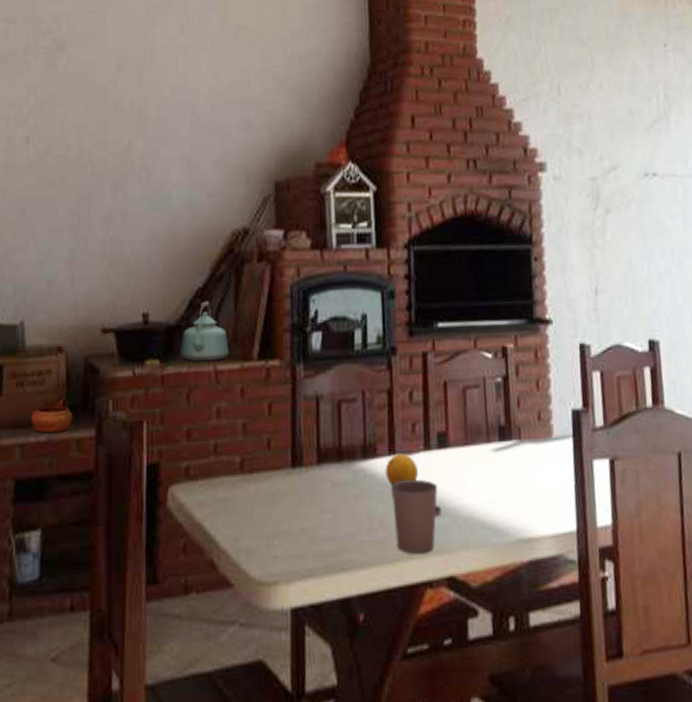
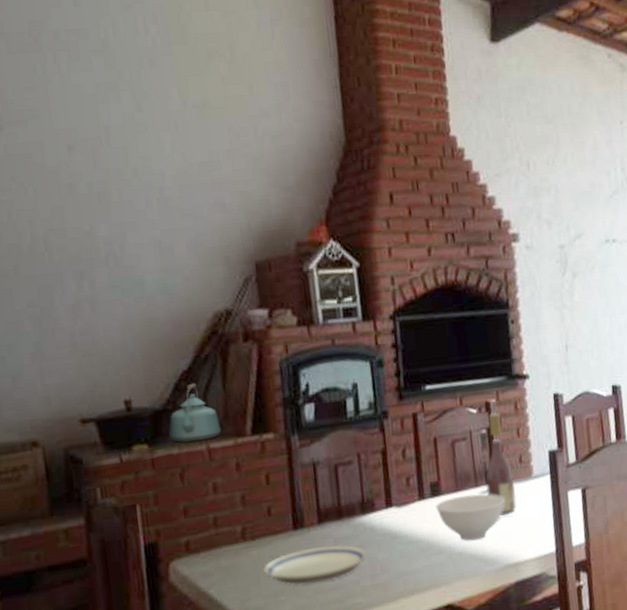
ceramic pot: present [30,398,72,434] -> none [9,491,58,528]
plate: none [258,489,366,530] -> present [263,545,367,585]
fruit: present [385,453,419,486] -> none [383,505,415,535]
cup: present [391,479,443,554] -> none [390,525,439,591]
bowl: none [442,451,519,505] -> present [436,494,505,541]
wine bottle: none [498,360,533,480] -> present [485,412,517,516]

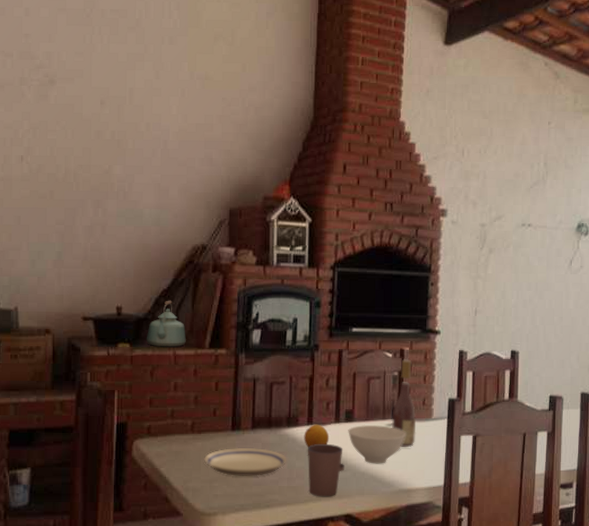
fruit: none [383,505,415,535] -> present [304,424,330,448]
cup: none [390,525,439,591] -> present [308,443,345,497]

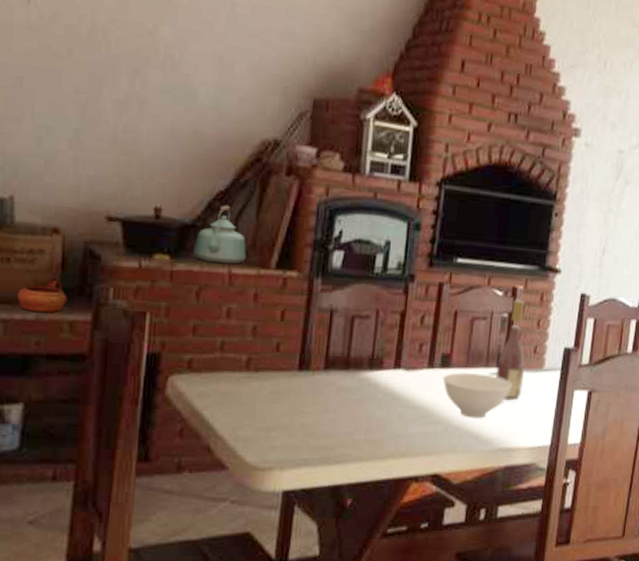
ceramic pot: none [22,369,57,396] -> present [16,279,67,313]
plate: present [204,447,287,476] -> none [261,390,366,426]
fruit: present [304,424,330,448] -> none [388,368,420,395]
cup: present [308,443,345,497] -> none [390,391,437,454]

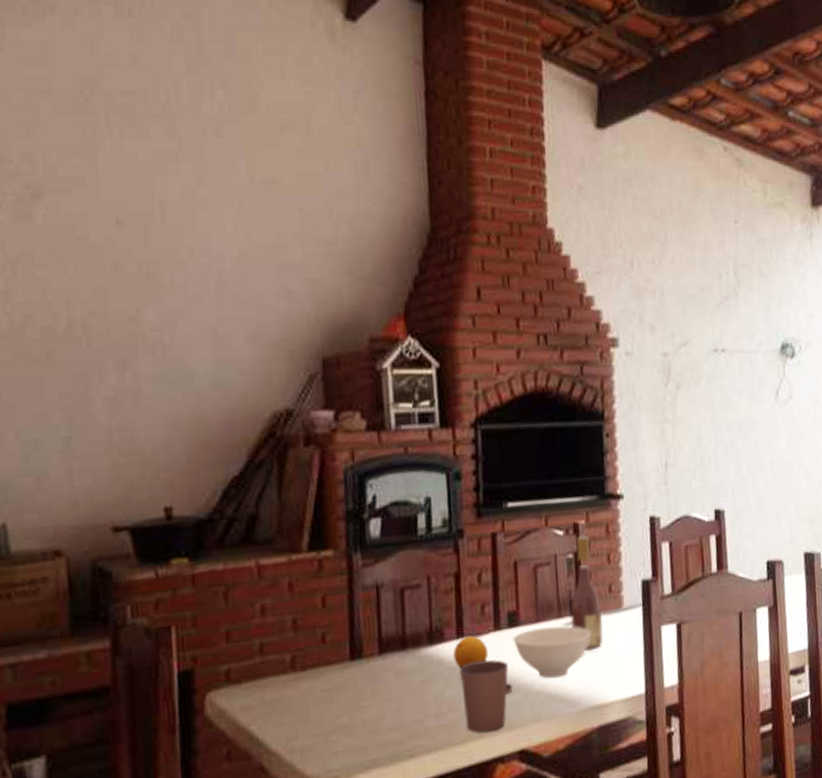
ceramic pot: present [16,279,67,313] -> none [22,607,80,650]
kettle: present [192,205,246,265] -> none [212,490,273,558]
fruit: none [388,368,420,395] -> present [453,635,489,669]
cup: none [390,391,437,454] -> present [460,659,514,733]

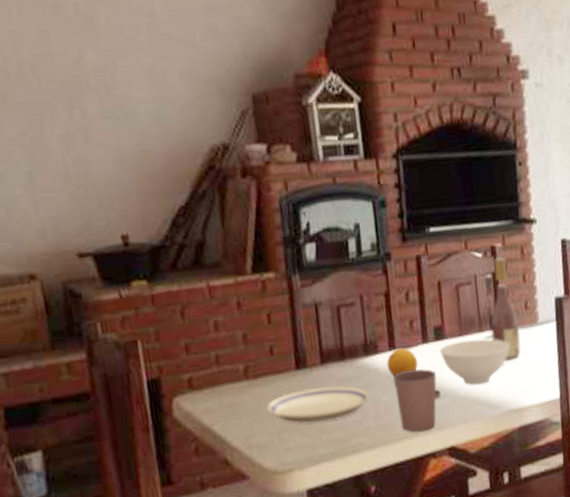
plate: none [313,678,433,723] -> present [266,385,371,424]

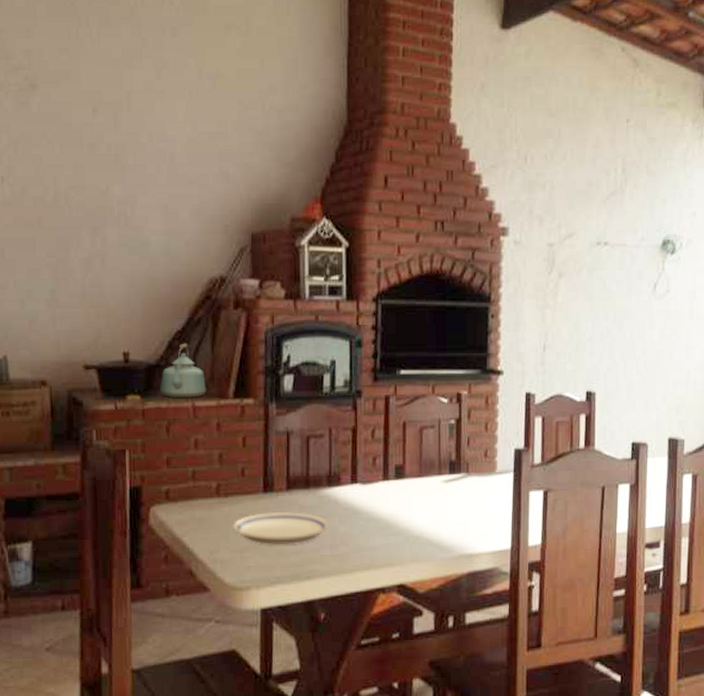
kettle: none [167,219,221,280] -> present [159,343,206,399]
fruit: present [386,347,419,377] -> none [347,482,377,510]
cup: present [393,369,442,432] -> none [353,504,397,566]
bowl: present [439,339,509,386] -> none [398,482,466,526]
wine bottle: present [489,257,522,361] -> none [449,405,478,506]

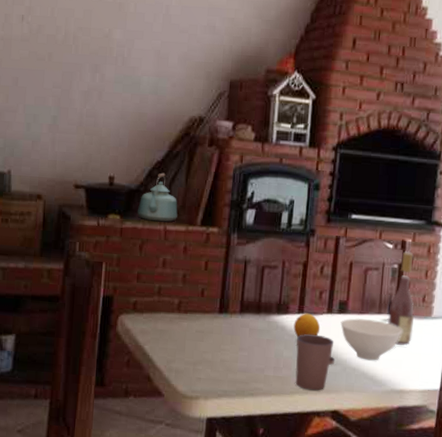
plate: present [233,511,329,545] -> none [189,330,275,362]
fruit: none [347,482,377,510] -> present [293,313,321,337]
cup: none [353,504,397,566] -> present [295,334,336,391]
bowl: none [398,482,466,526] -> present [340,318,402,361]
wine bottle: none [449,405,478,506] -> present [388,251,415,346]

